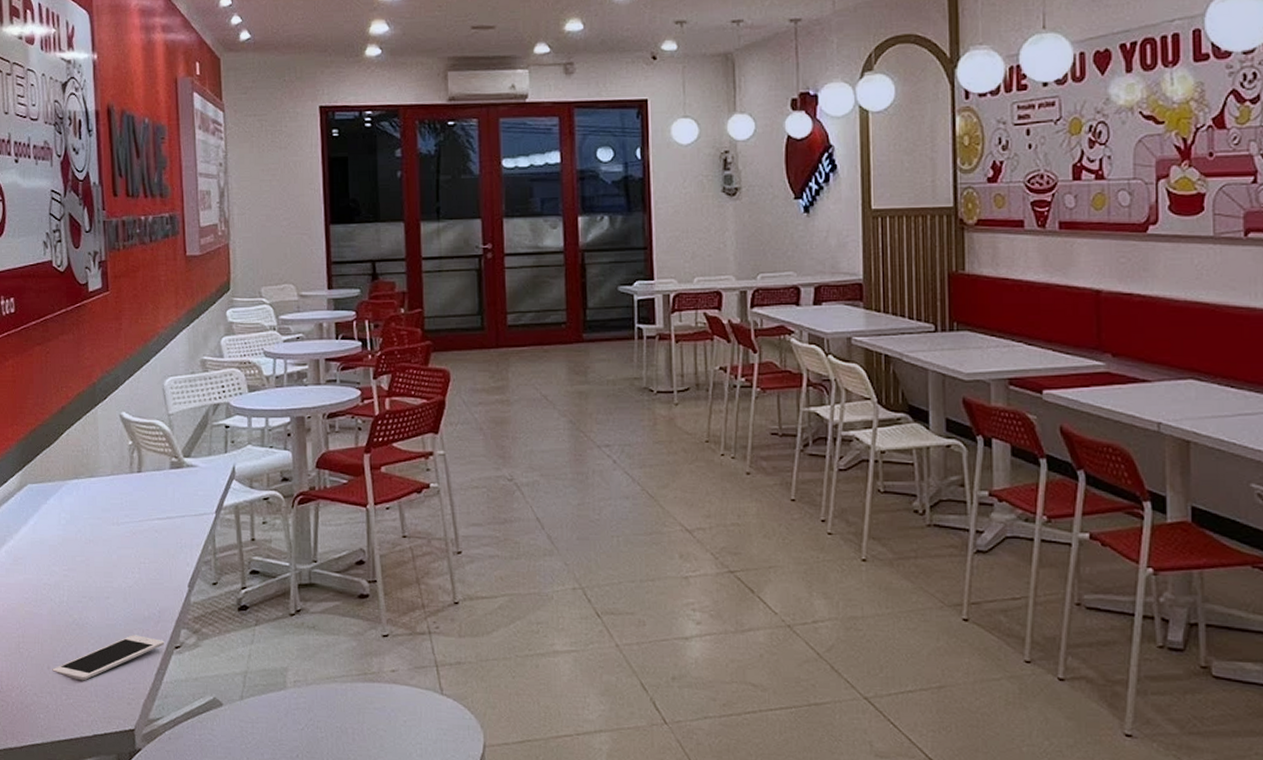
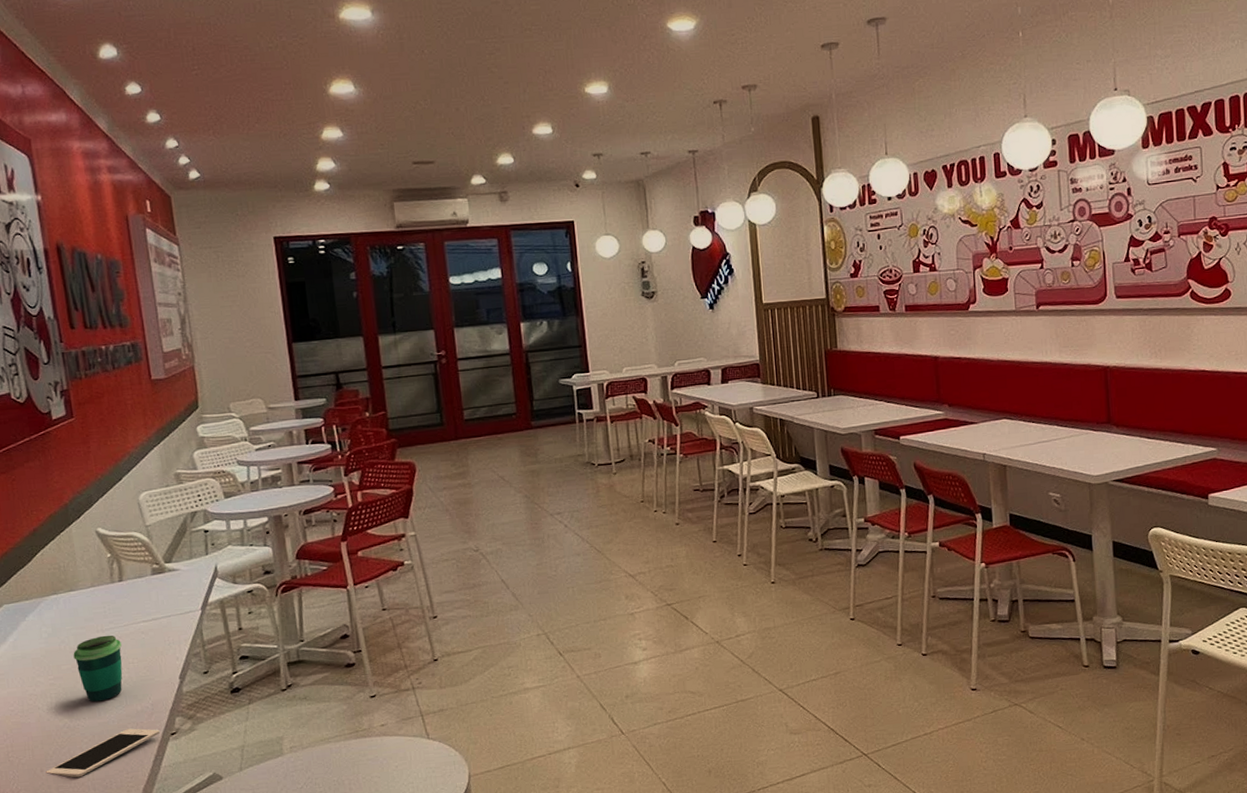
cup: none [88,529,135,601] -> present [73,635,123,702]

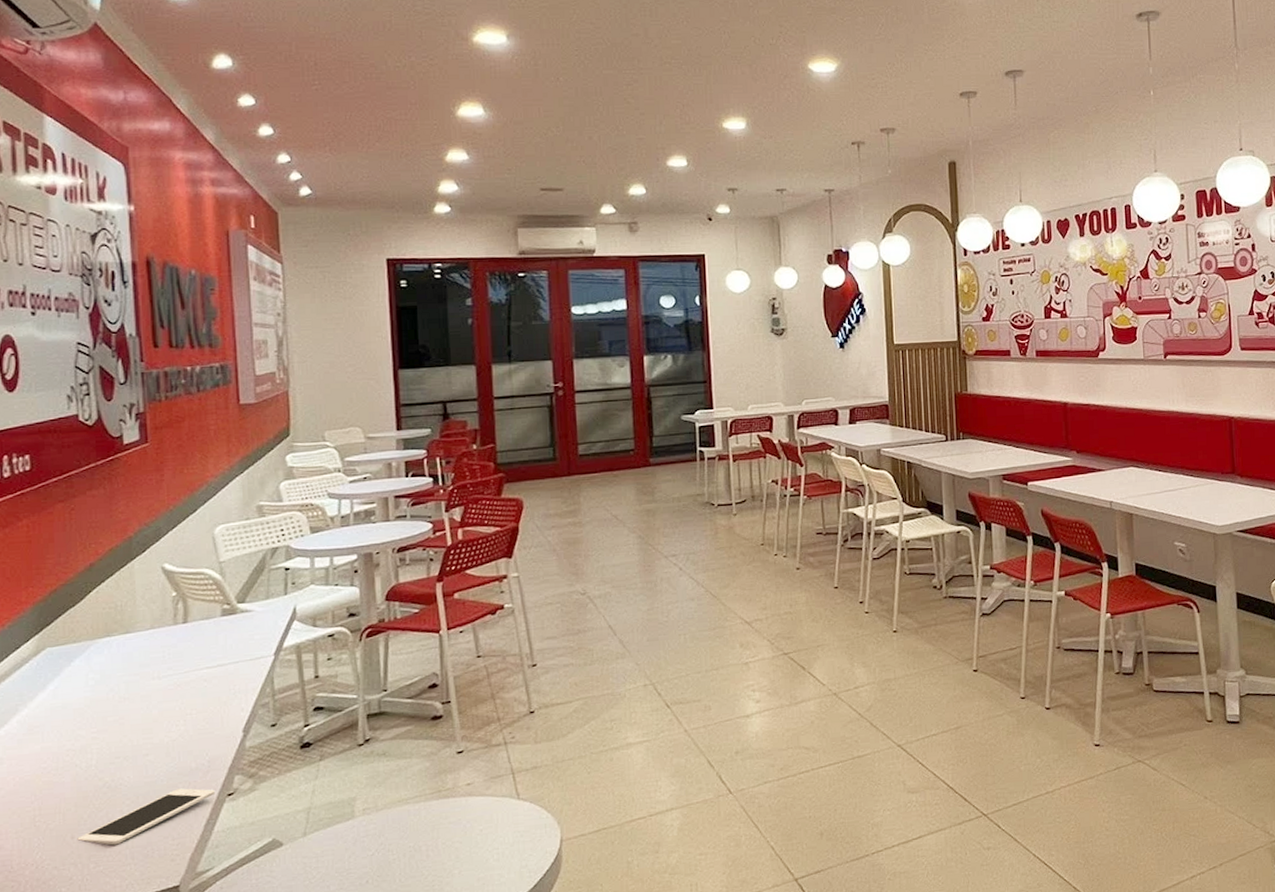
cup: present [73,635,123,702] -> none [122,682,179,759]

